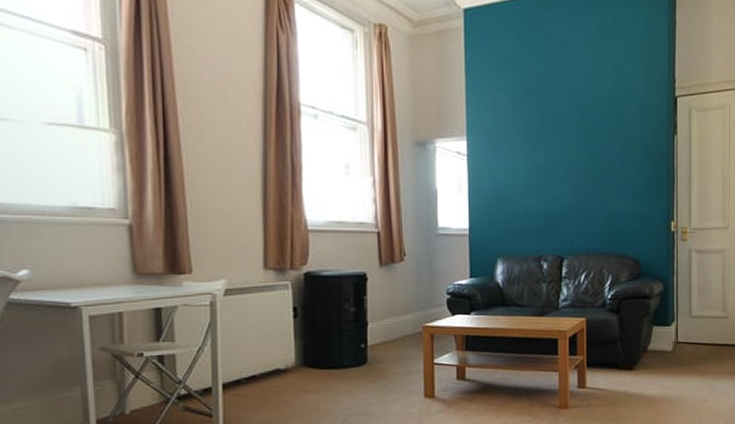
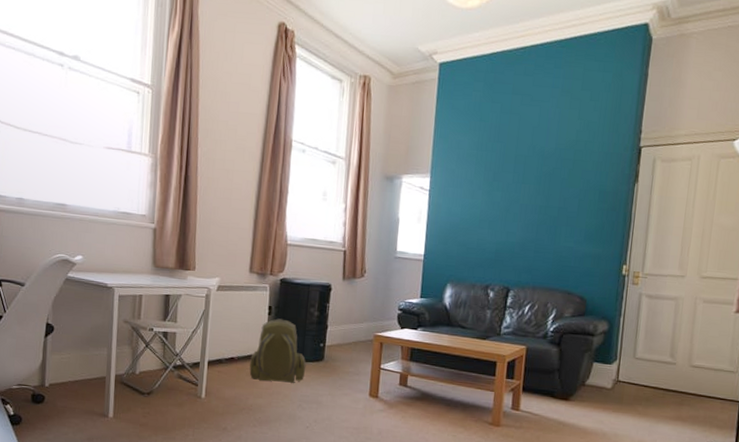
backpack: none [276,320,347,398] -> present [249,318,306,383]

